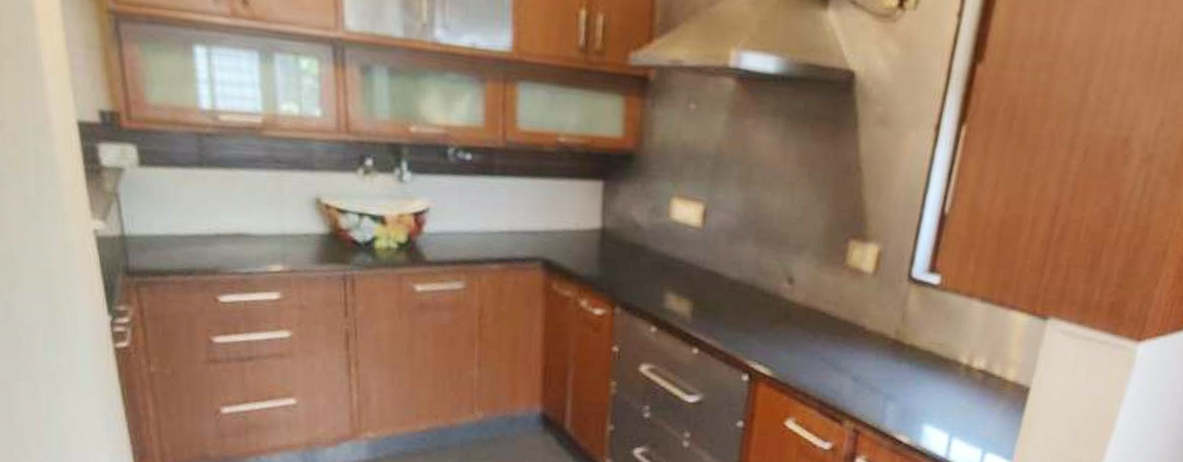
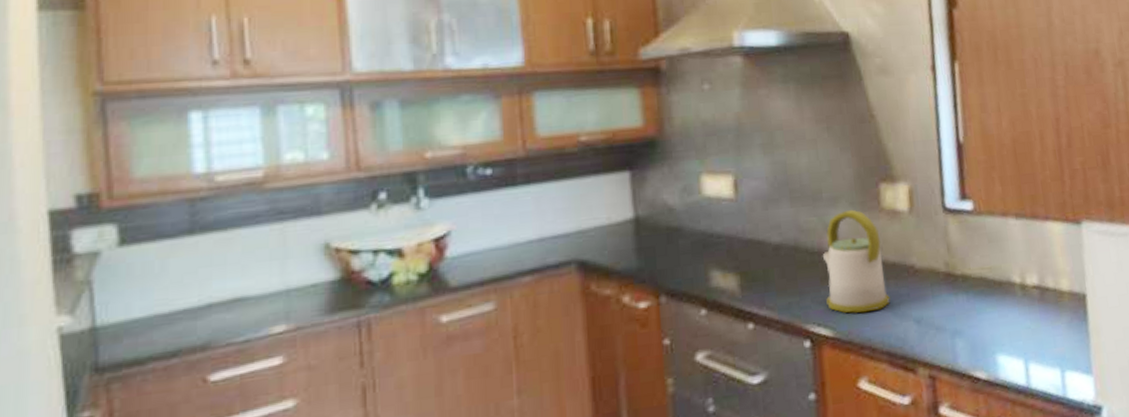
kettle: none [771,260,838,361] -> present [822,209,890,314]

